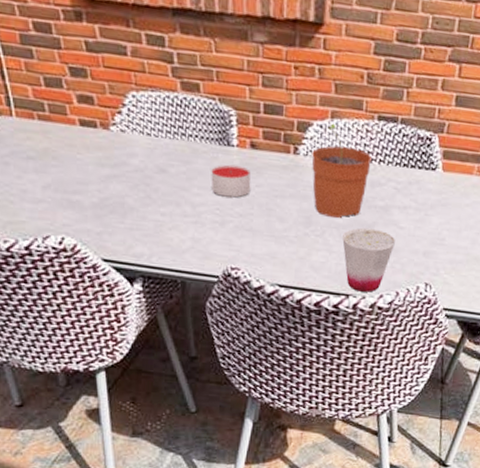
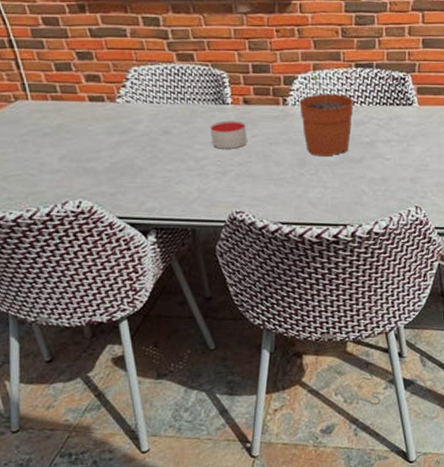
cup: present [342,227,395,292] -> none [335,163,383,220]

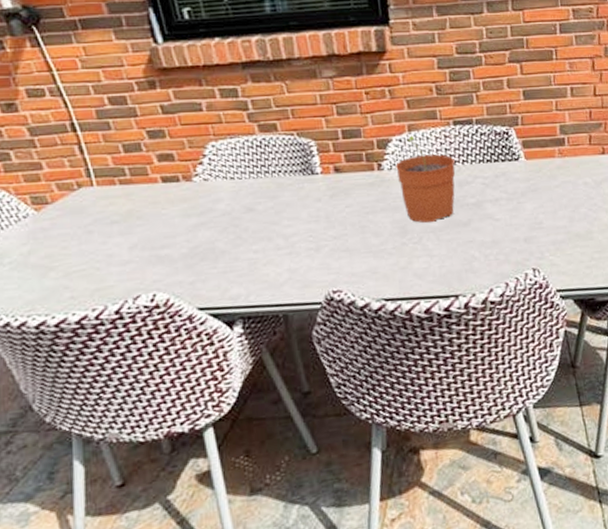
candle: present [210,120,248,149] -> none [299,190,341,223]

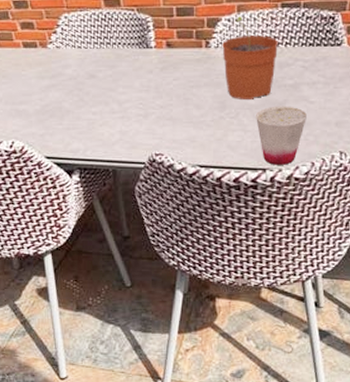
cup: none [441,225,494,290] -> present [256,106,307,165]

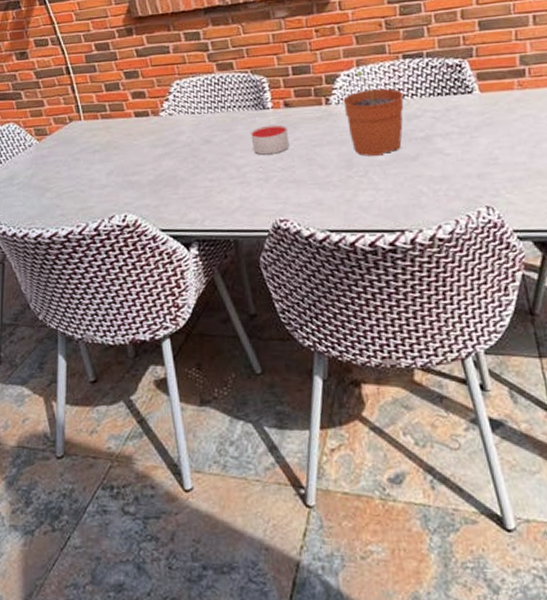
candle: none [134,64,169,92] -> present [251,124,290,155]
cup: present [256,106,307,165] -> none [387,160,444,225]

